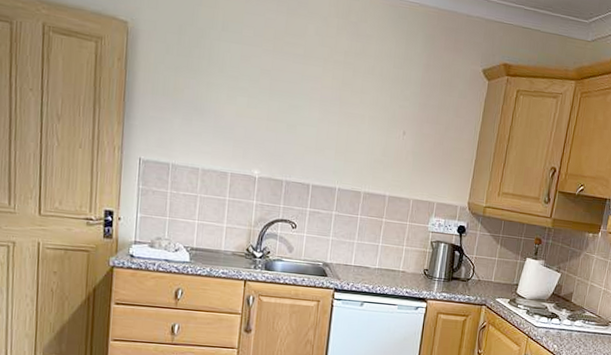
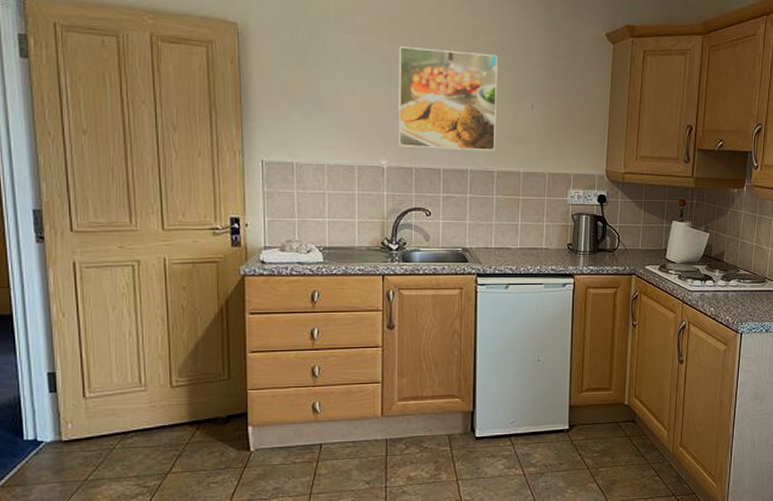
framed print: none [272,61,376,173] -> present [398,47,498,152]

